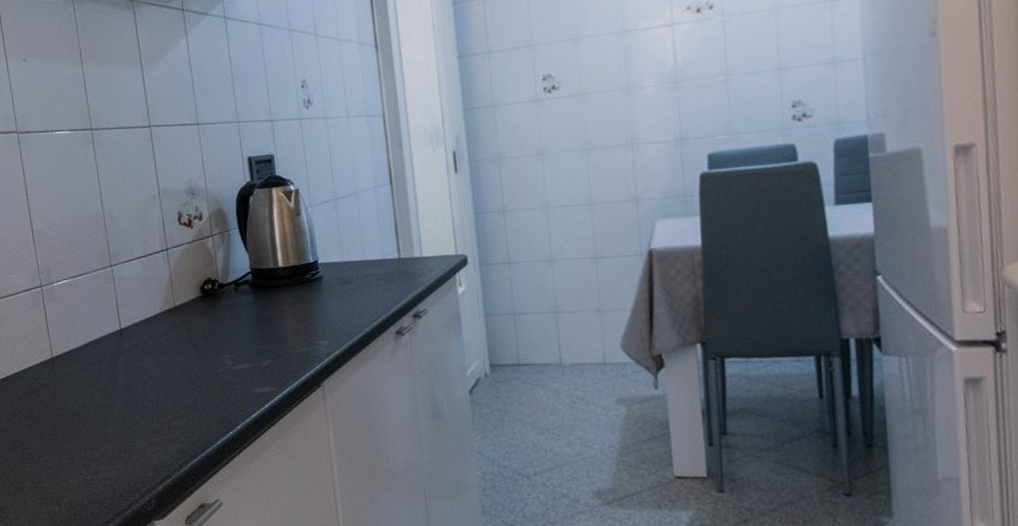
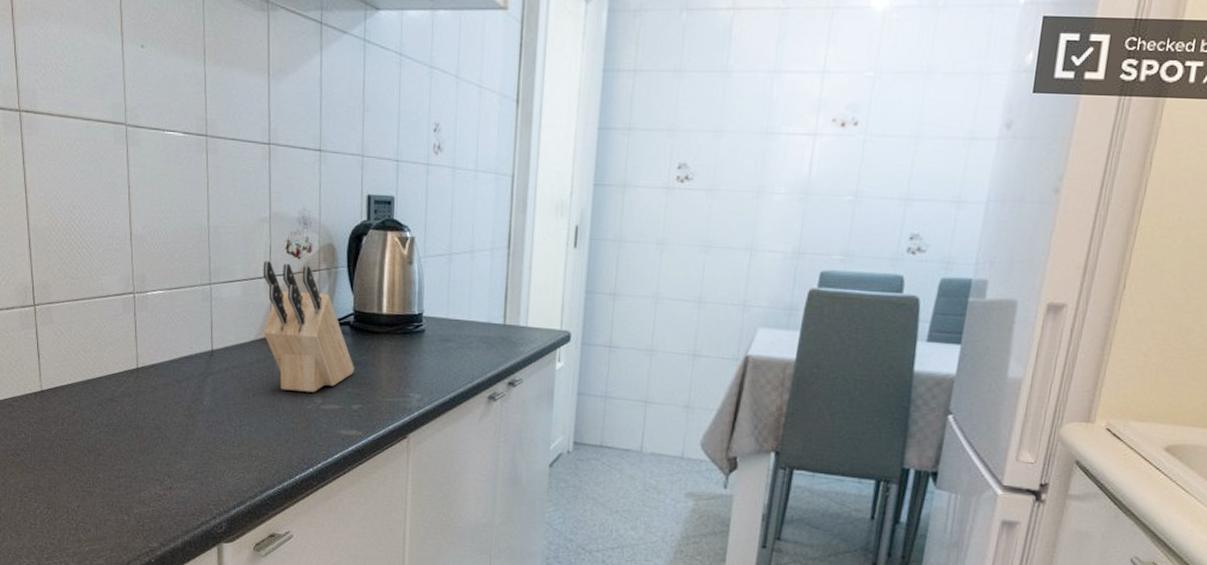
knife block: none [158,233,260,358] -> present [263,261,354,393]

